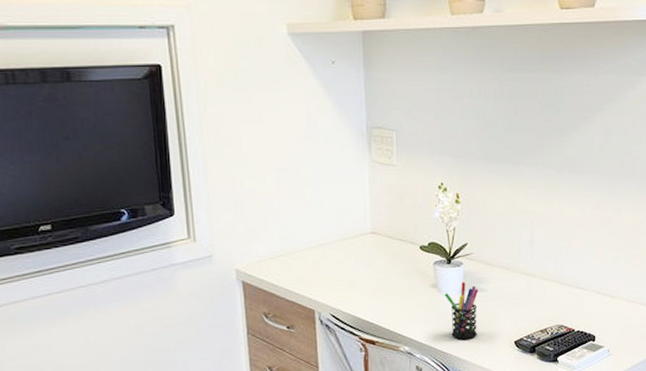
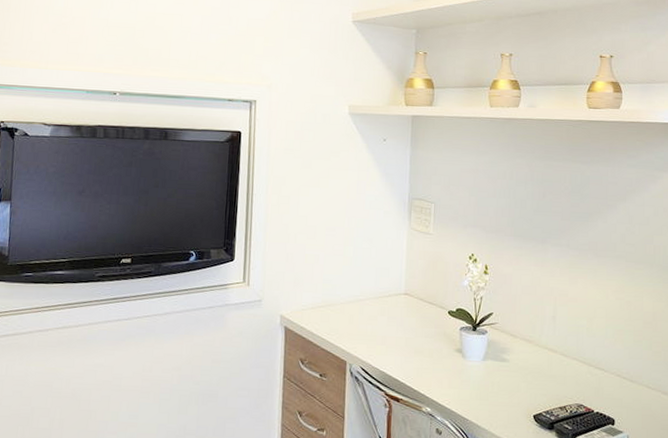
pen holder: present [444,282,479,339] -> none [468,350,501,407]

